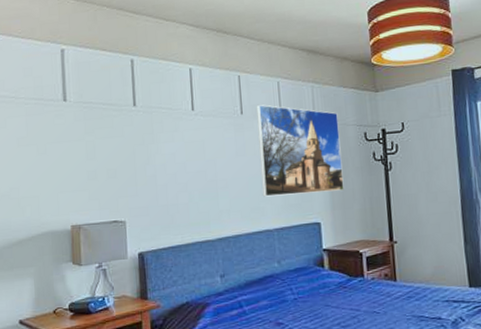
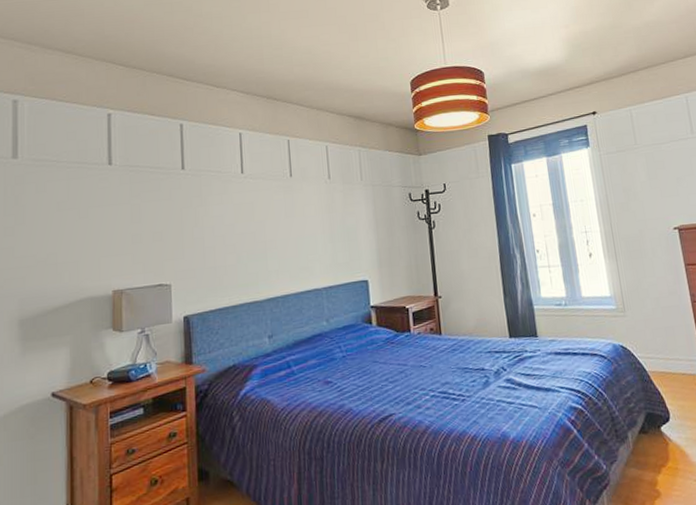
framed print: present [256,104,344,197] -> none [305,167,391,257]

